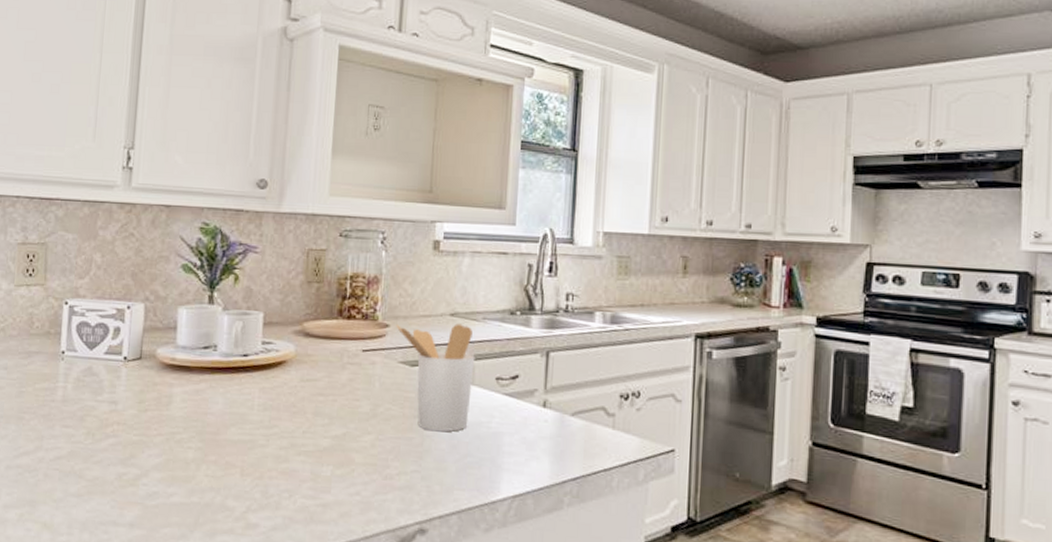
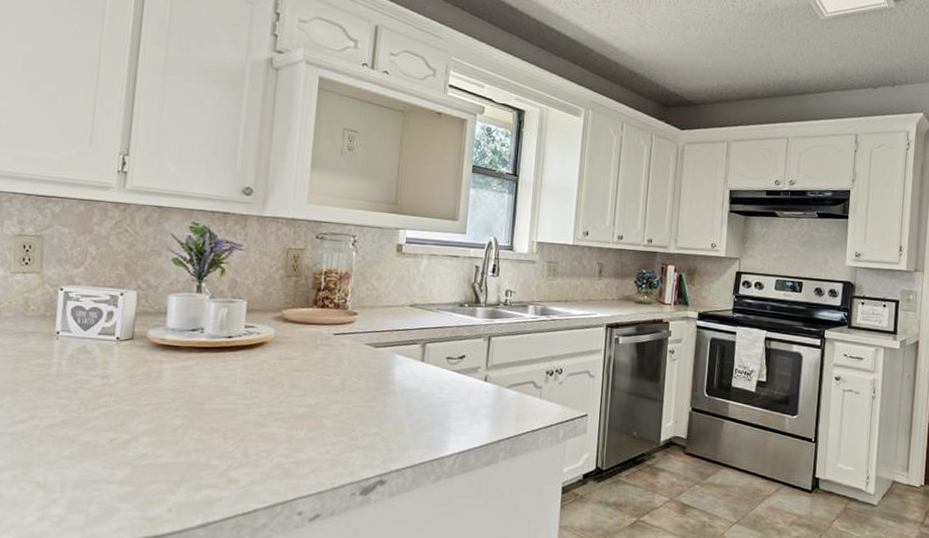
utensil holder: present [396,323,475,432] -> none [363,312,430,401]

